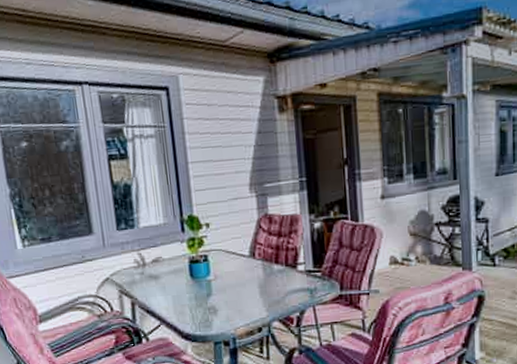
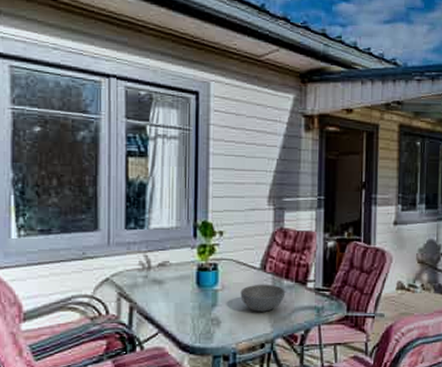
bowl: none [233,270,277,298] -> present [240,284,286,312]

